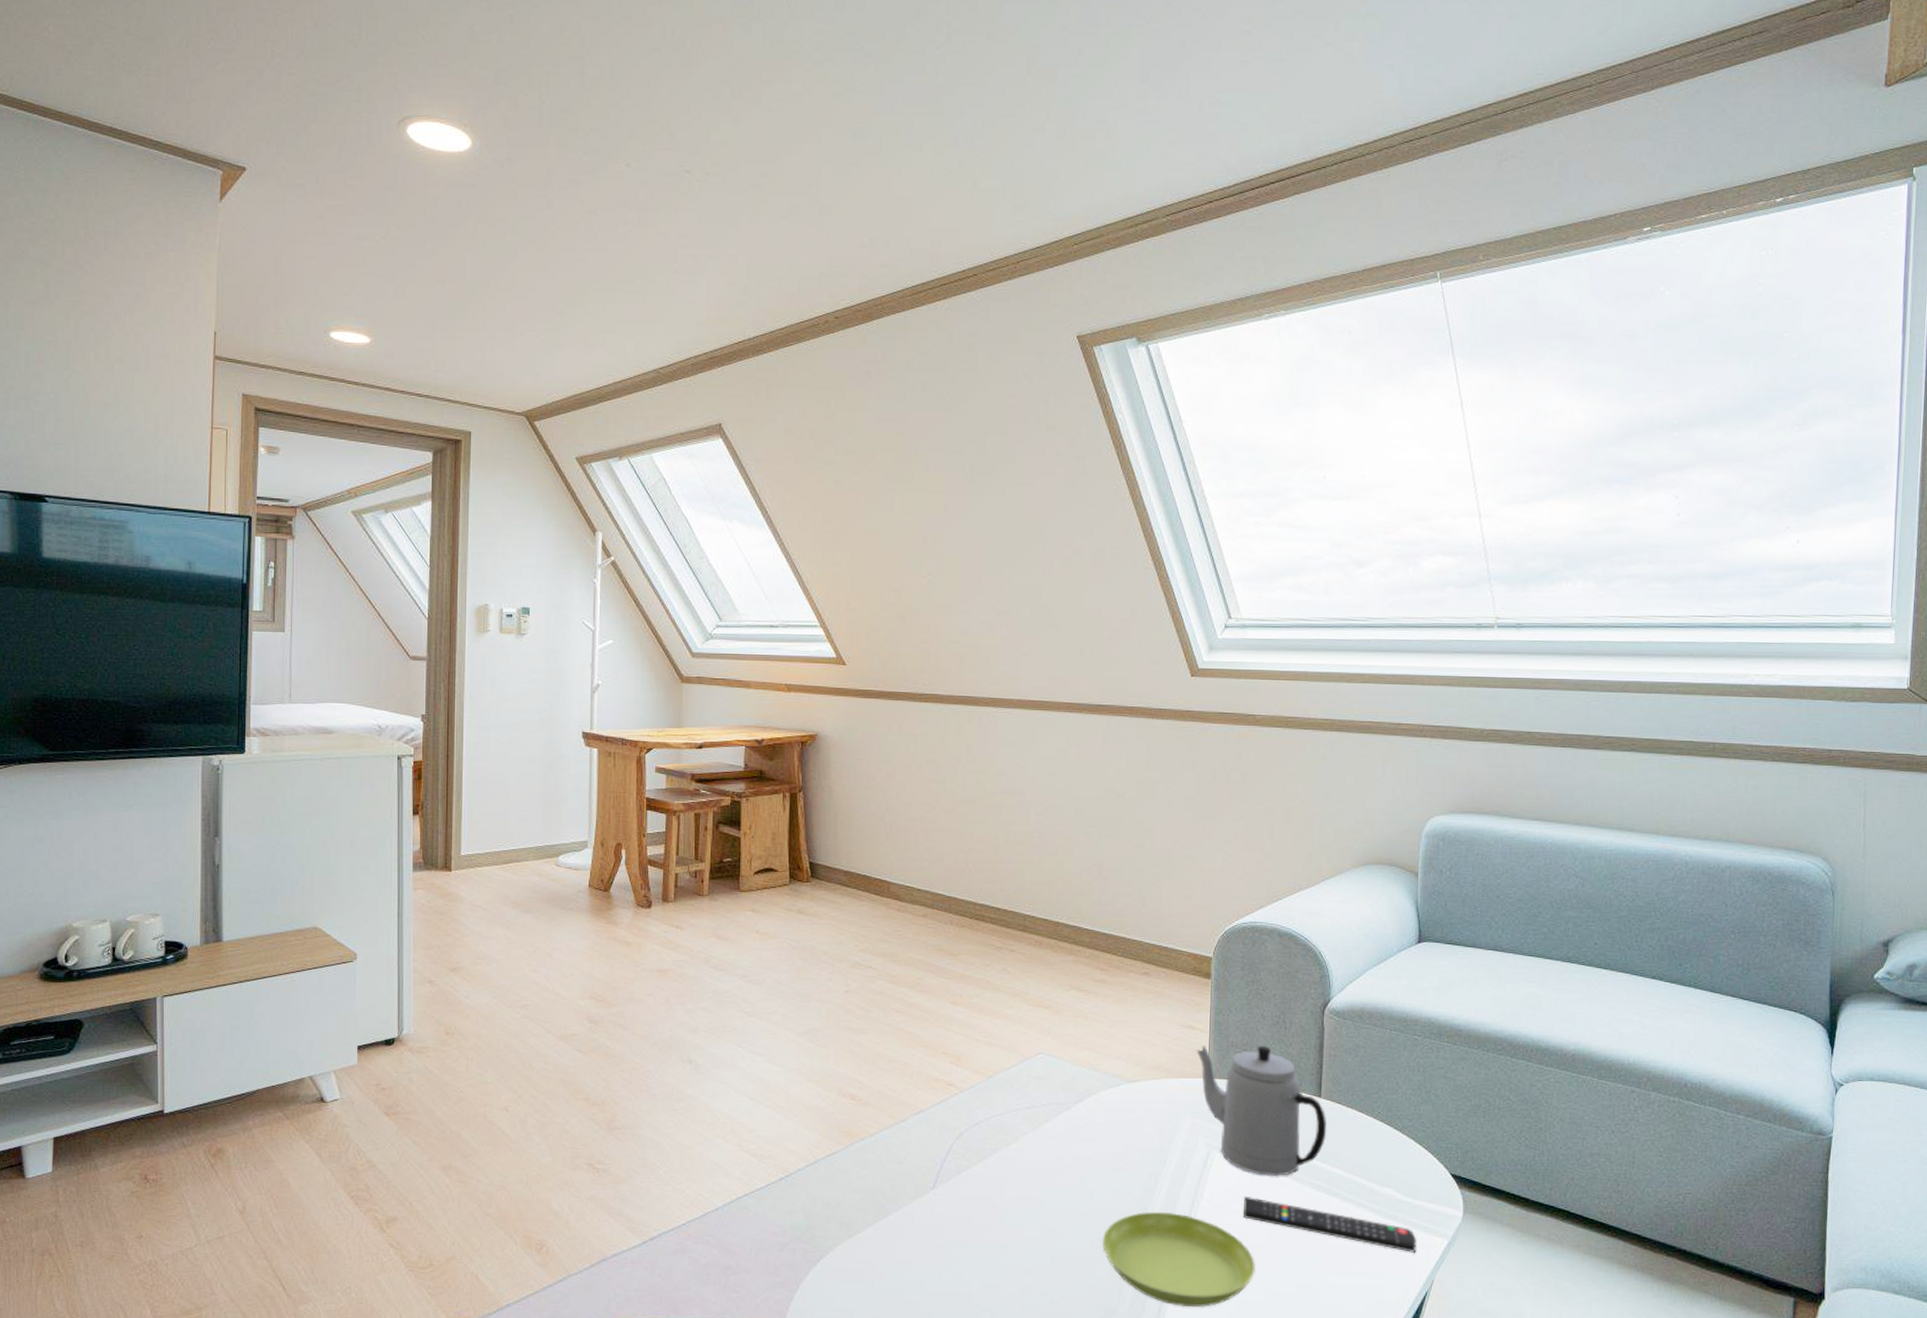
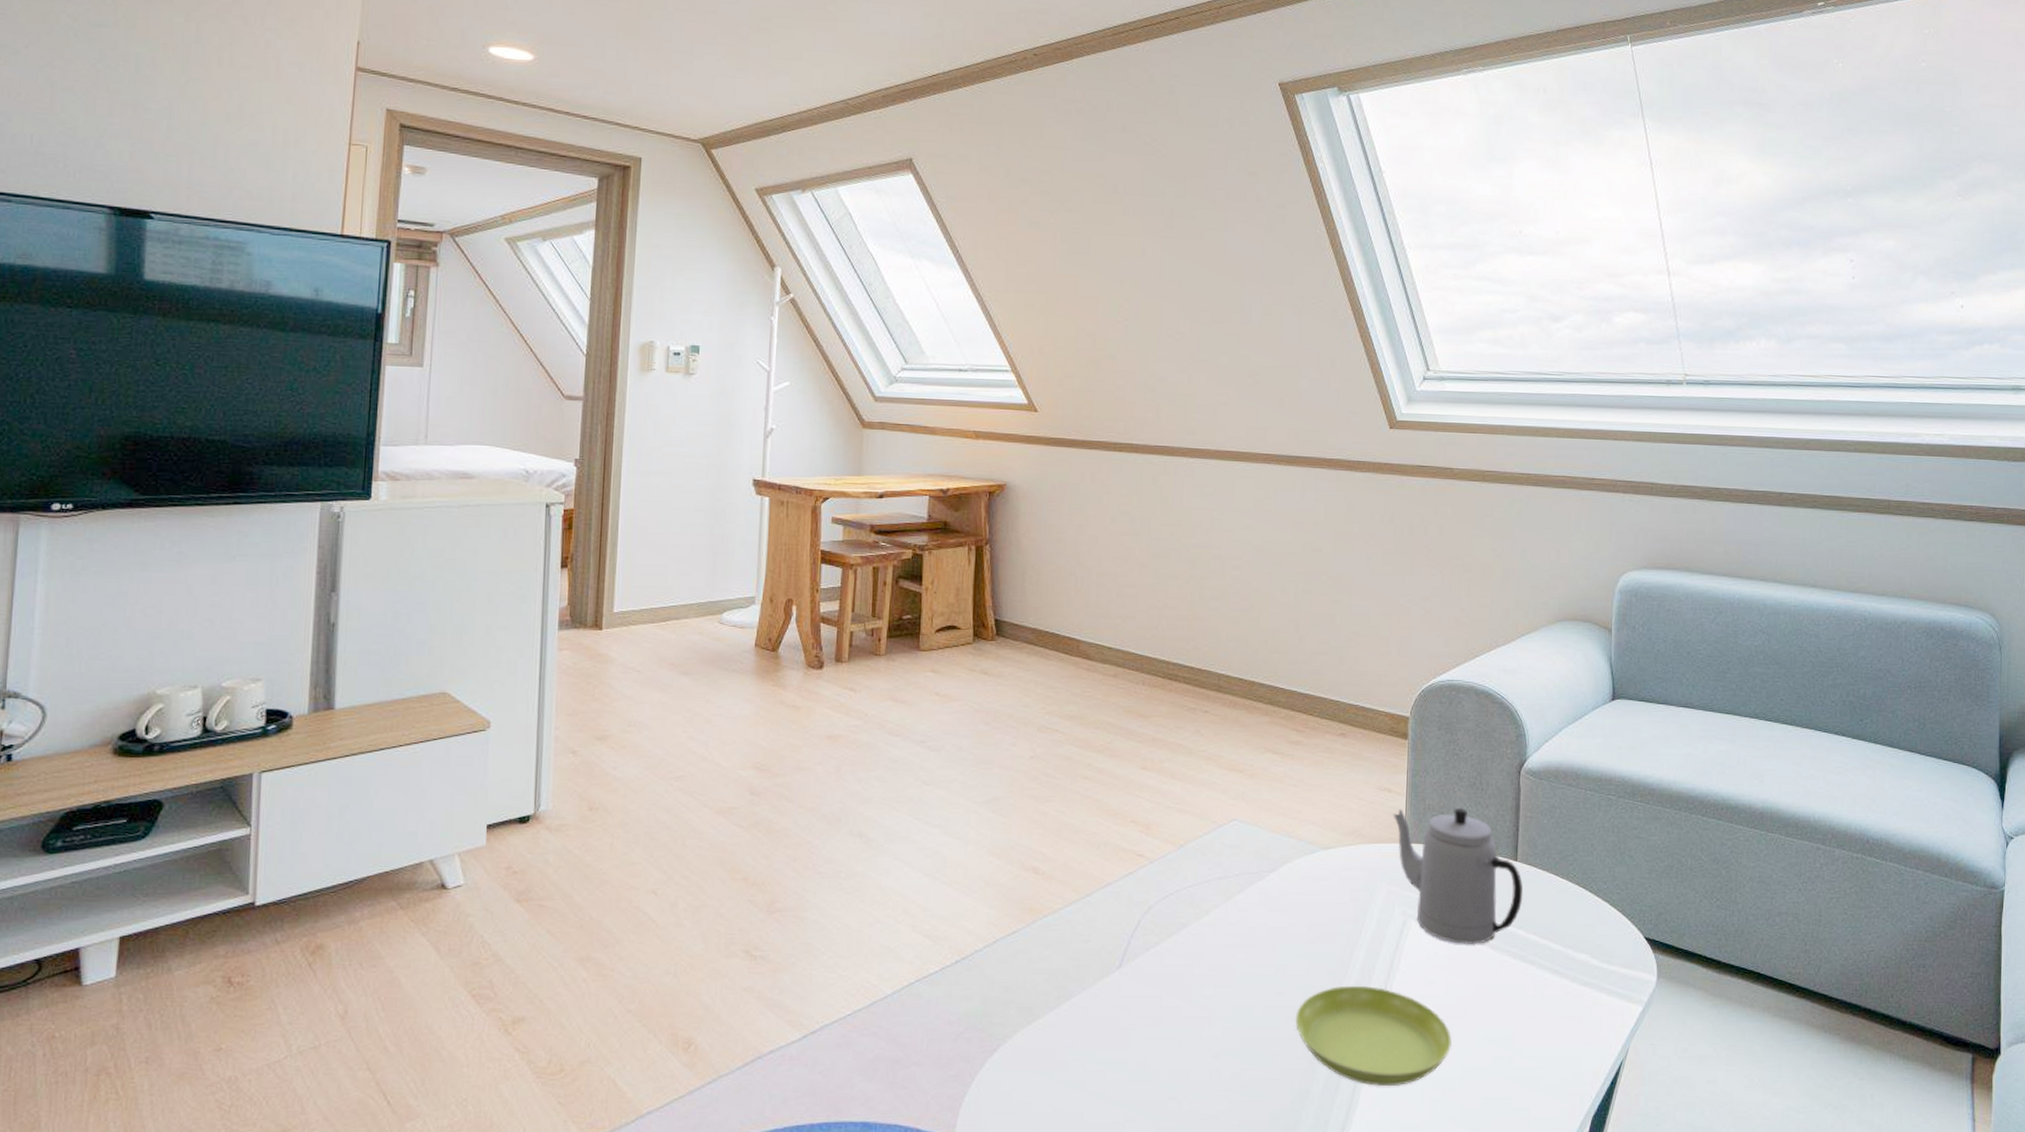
remote control: present [1243,1196,1417,1253] -> none [1440,966,1612,1020]

